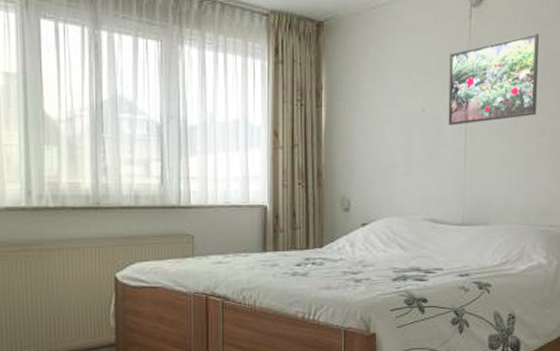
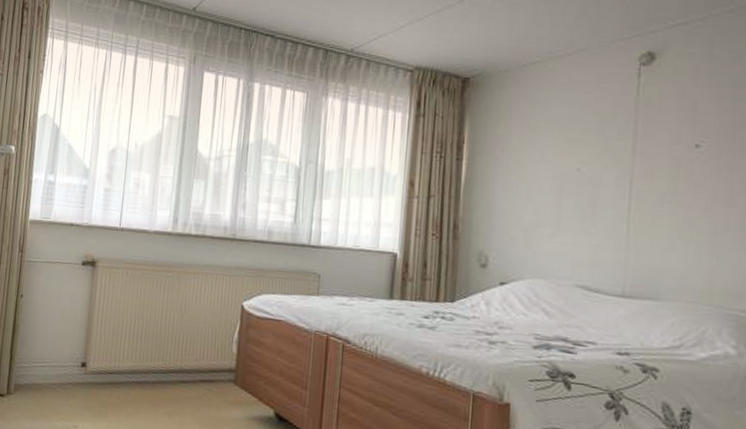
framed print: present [448,33,540,126] -> none [608,93,728,188]

